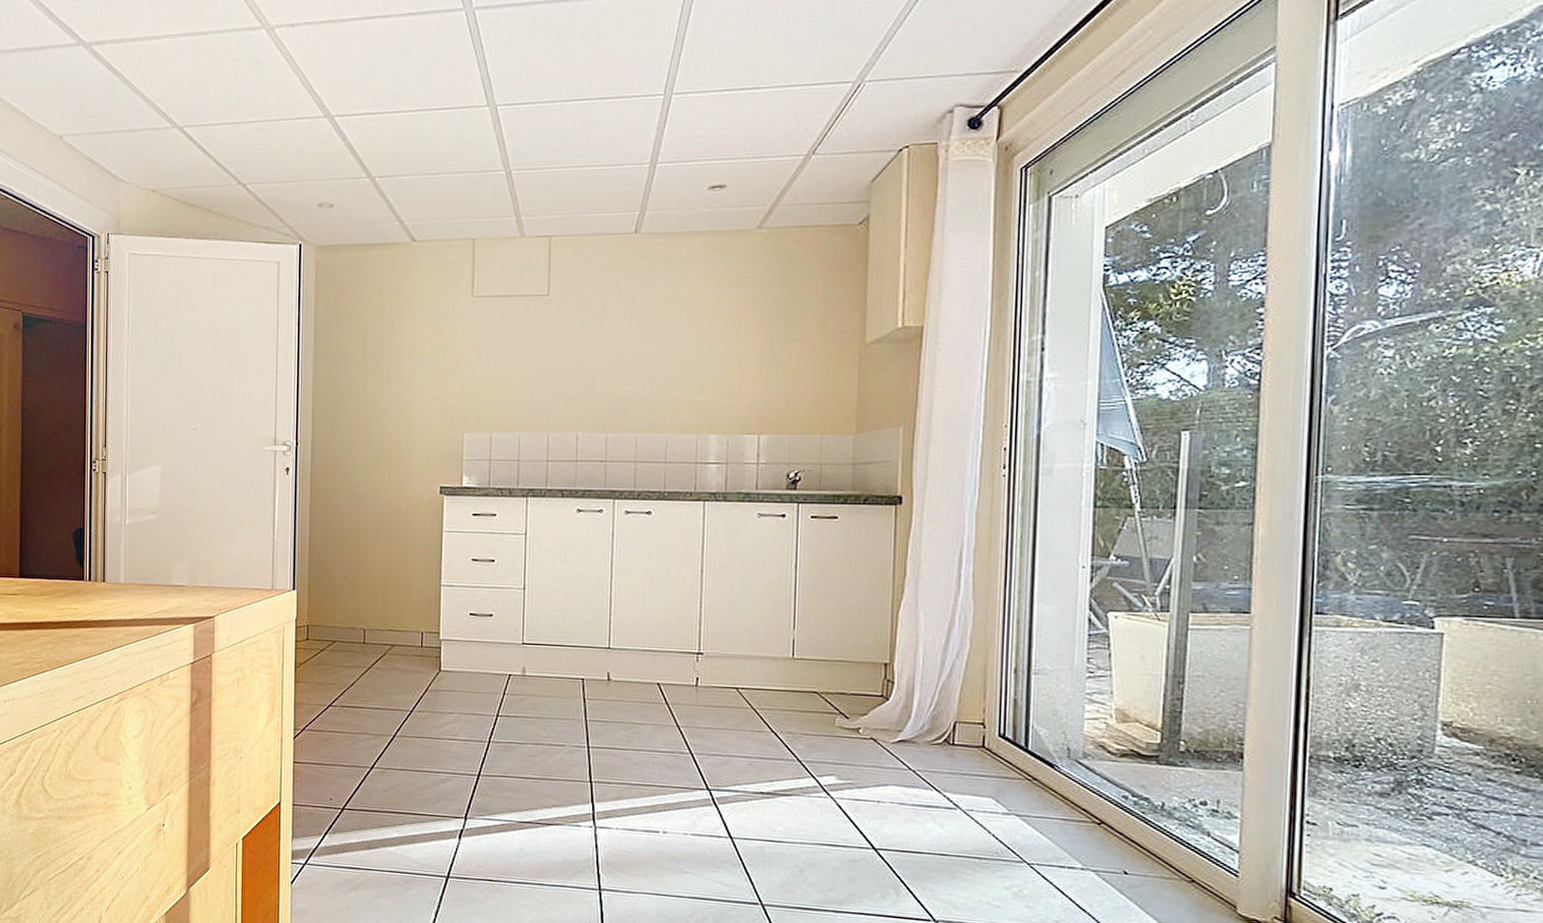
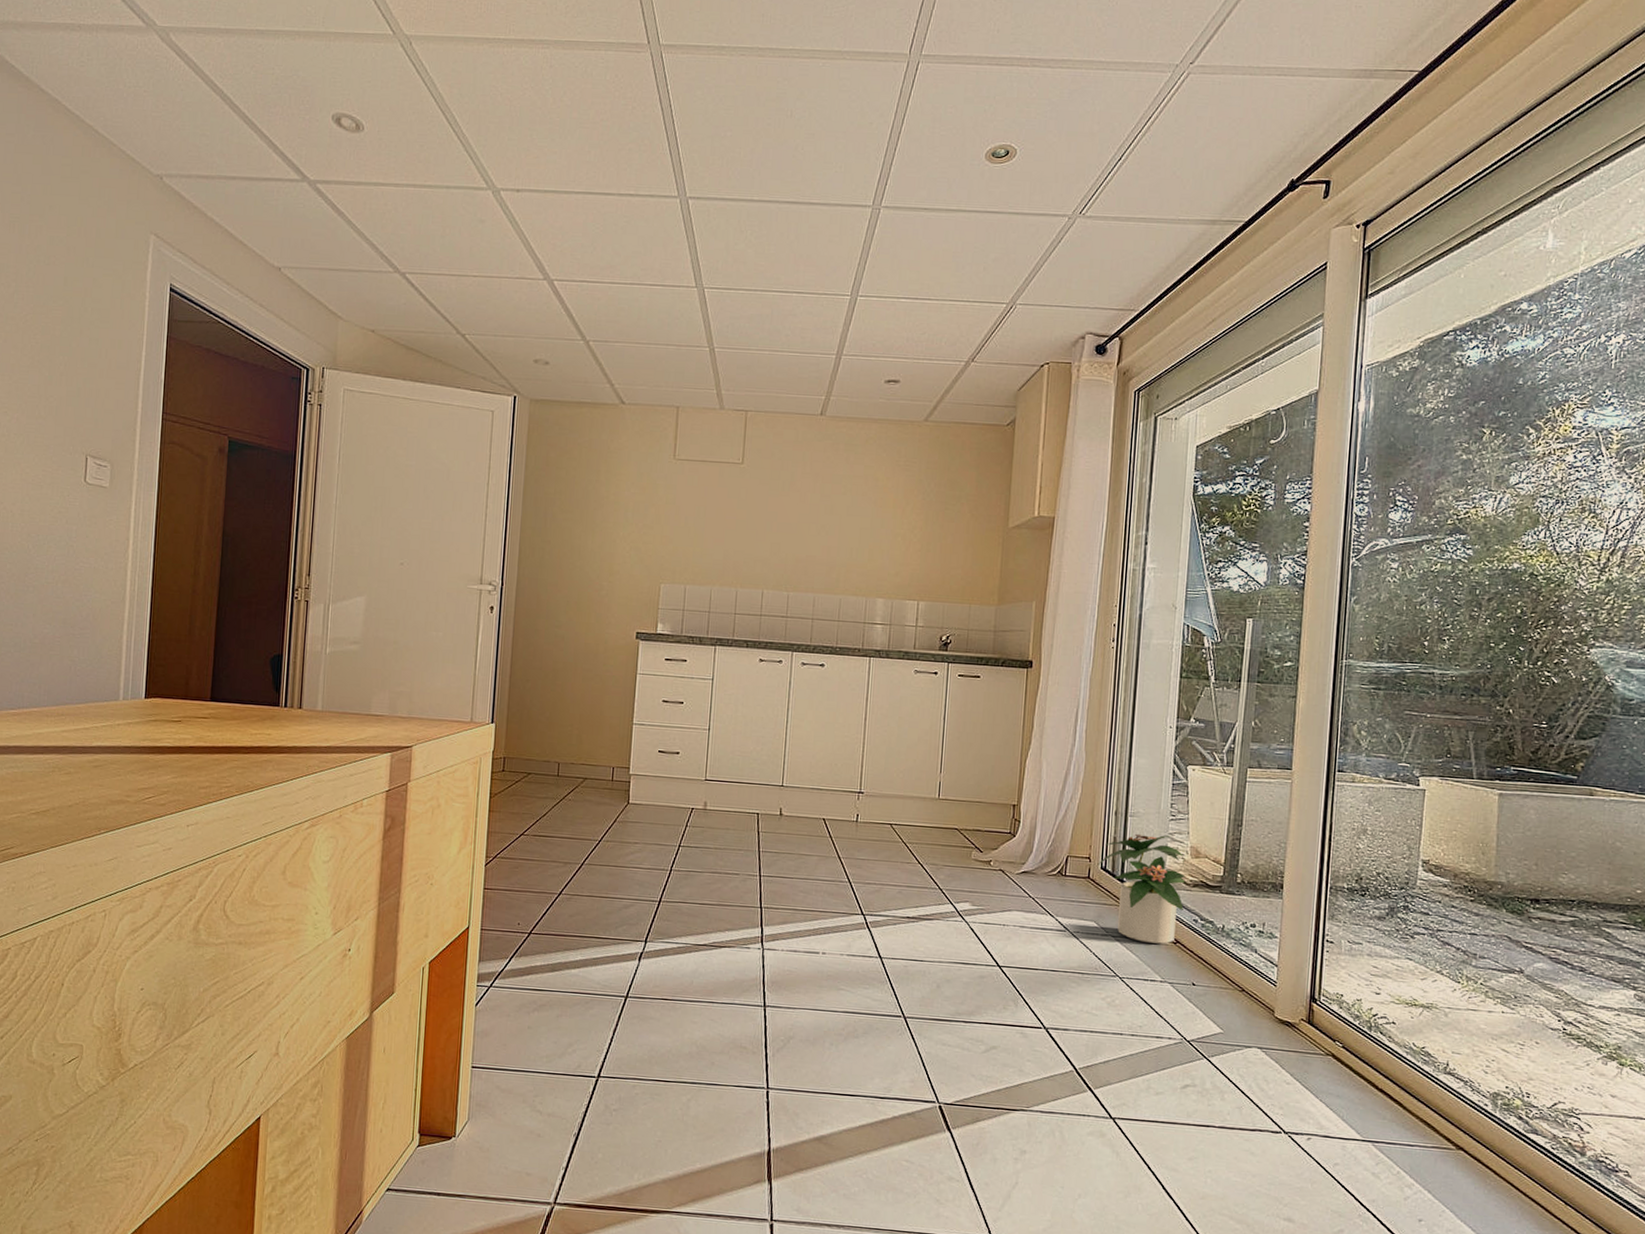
potted plant: none [994,695,1110,825] -> present [1097,834,1186,944]

